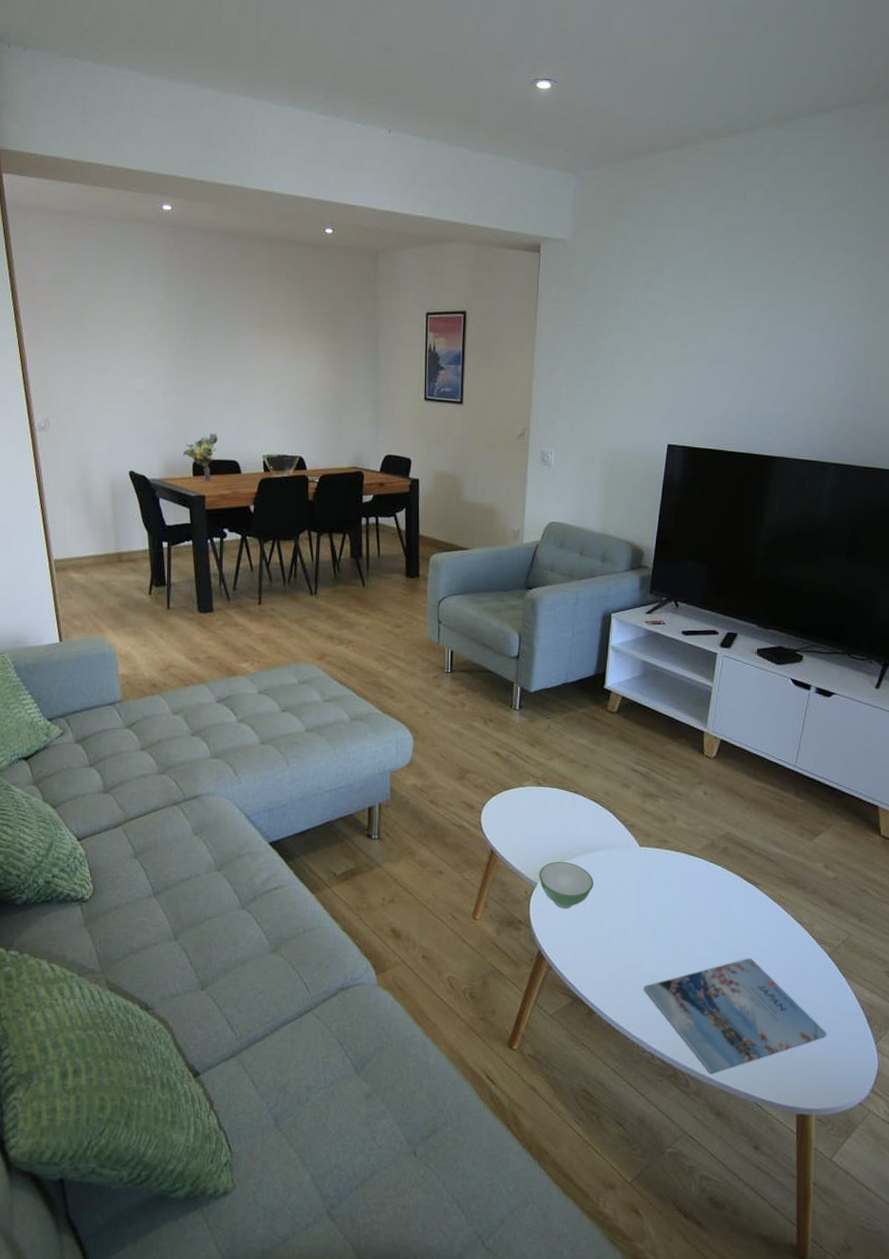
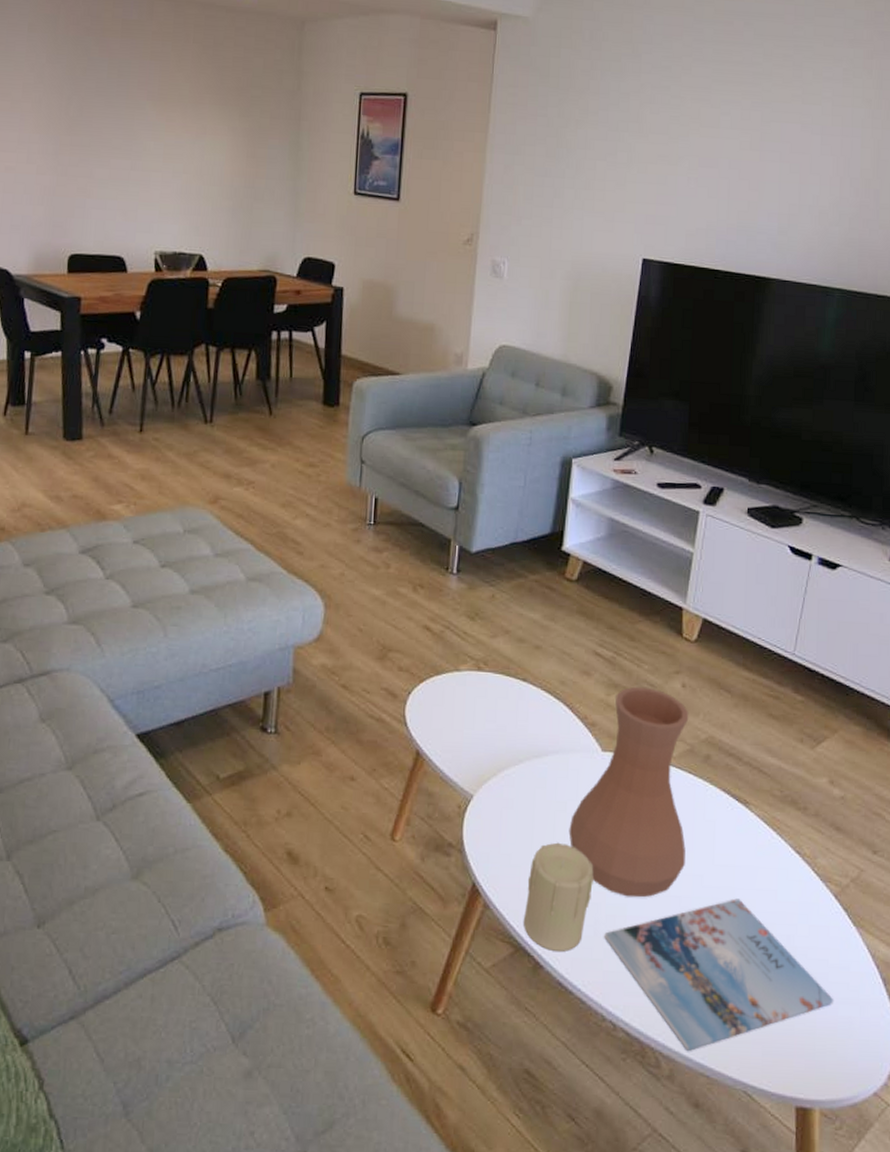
bouquet: present [182,433,218,482] -> none [56,222,101,282]
bowl: present [539,861,594,909] -> none [475,767,545,830]
candle: none [580,918,634,1001] -> present [524,842,594,952]
vase: none [614,795,710,959] -> present [568,686,689,898]

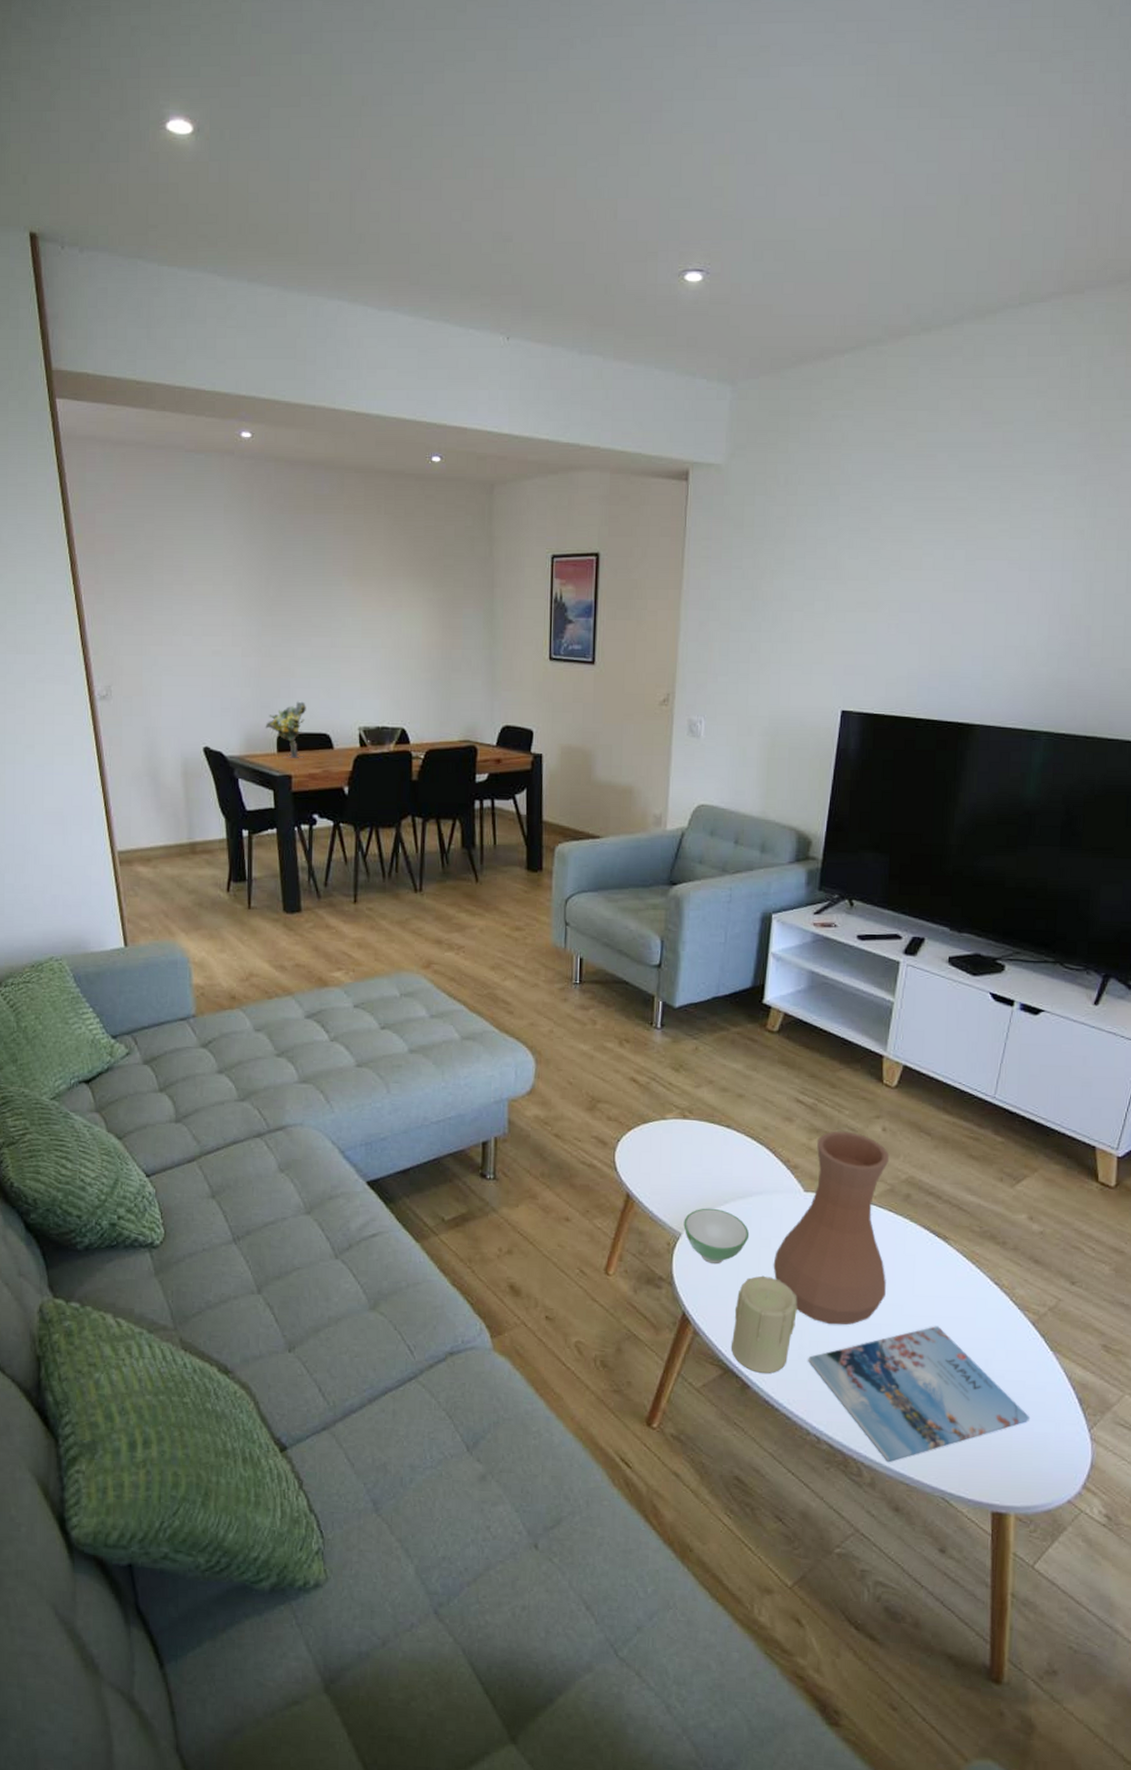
bouquet: none [56,222,101,282] -> present [265,701,306,760]
bowl: none [475,767,545,830] -> present [683,1208,750,1265]

